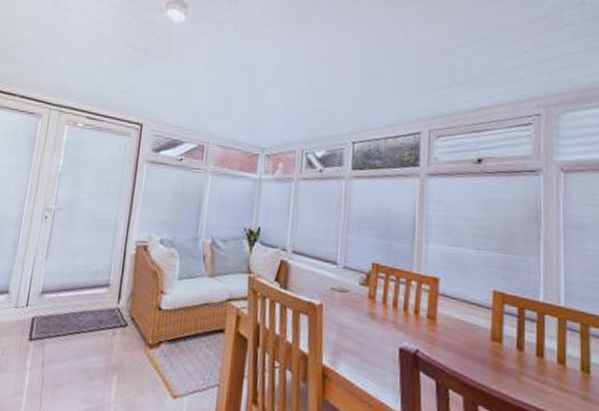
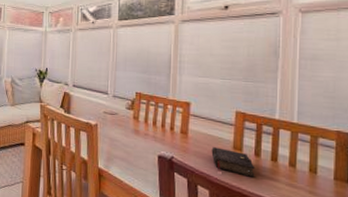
book: none [465,337,518,378] -> present [211,147,255,178]

